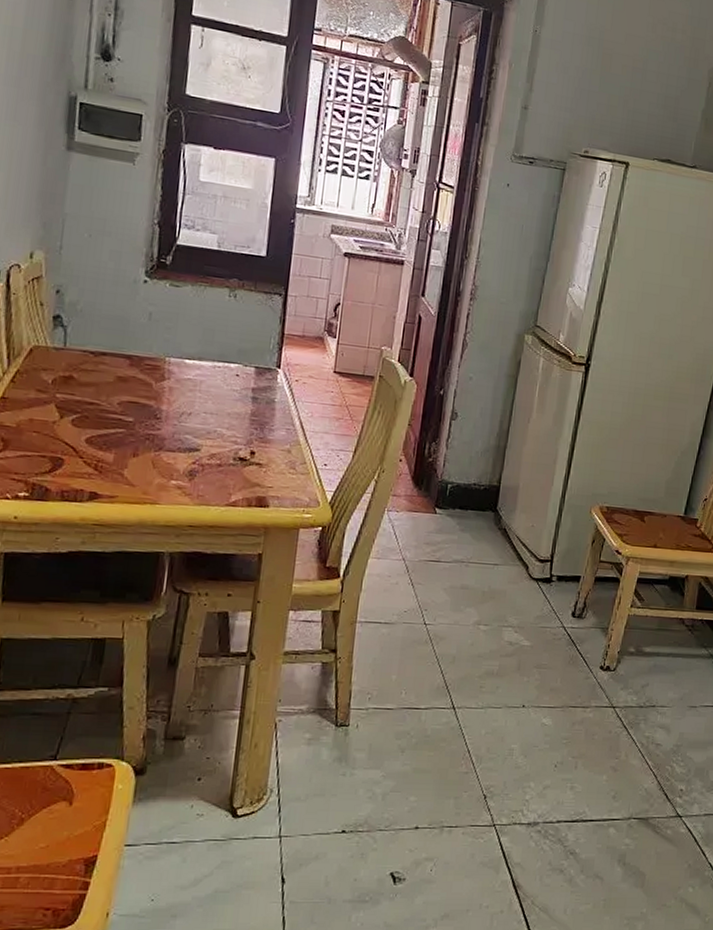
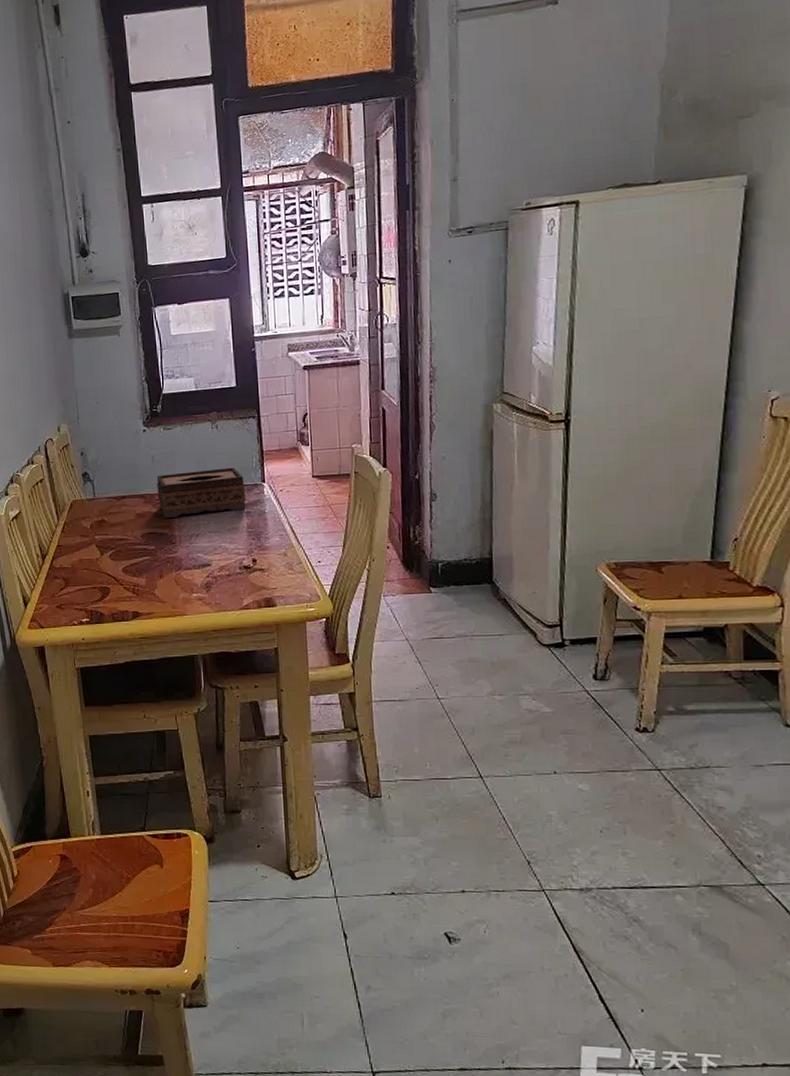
tissue box: none [147,336,257,395] -> present [156,467,247,518]

